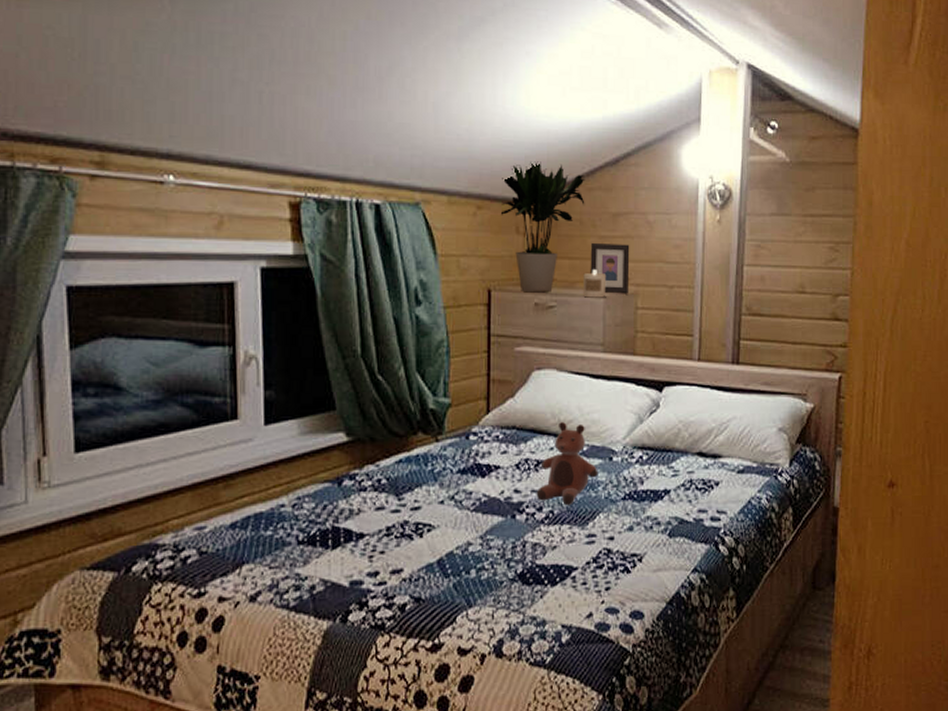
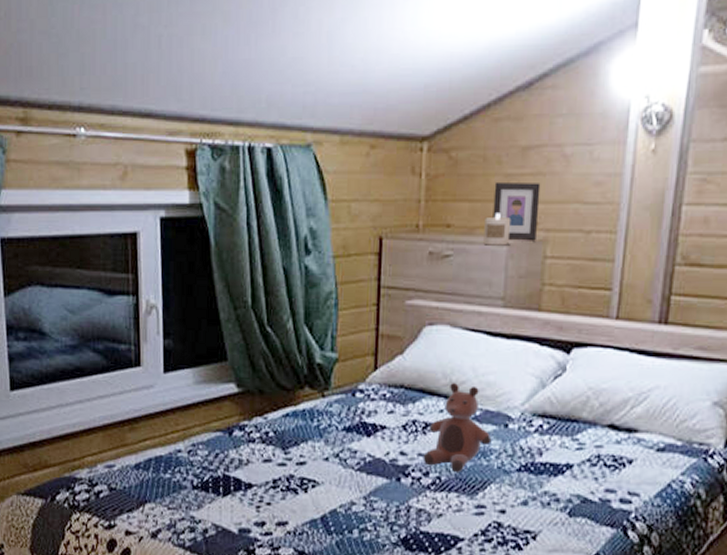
potted plant: present [500,161,585,293] -> none [395,90,492,240]

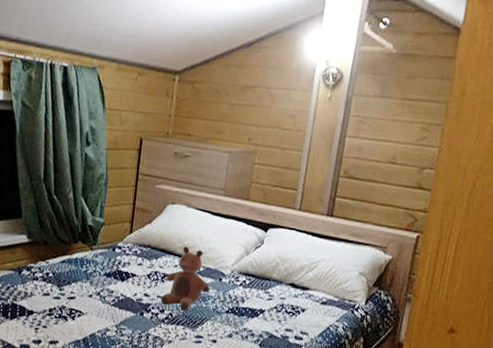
candle: present [483,213,512,246] -> none [213,129,233,153]
picture frame: present [493,181,541,241] -> none [220,108,254,152]

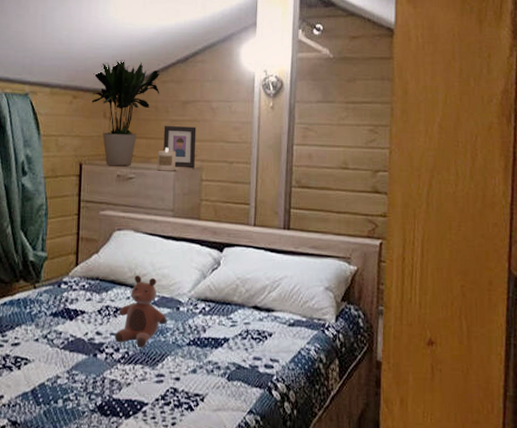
potted plant: none [155,40,224,145] -> present [91,60,160,167]
candle: none [213,129,233,153] -> present [157,147,177,171]
picture frame: none [220,108,254,152] -> present [163,125,196,168]

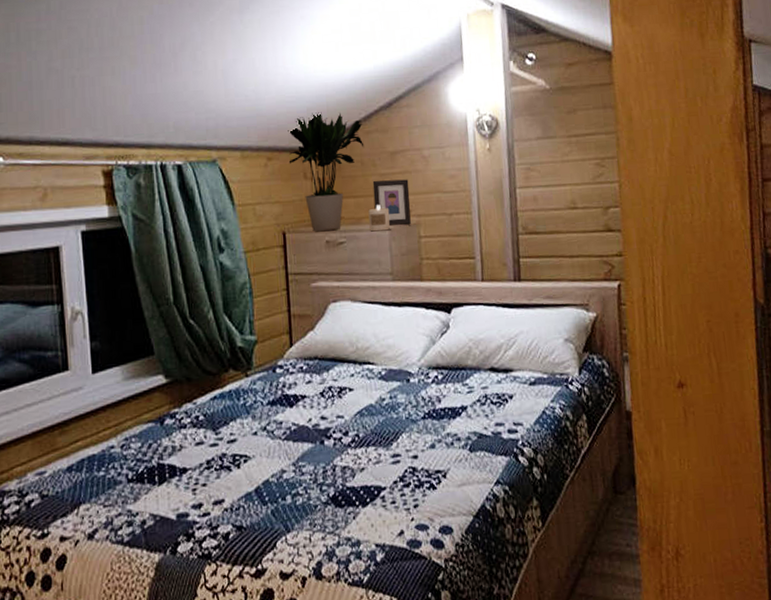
teddy bear: present [114,276,167,347] -> none [341,349,398,428]

